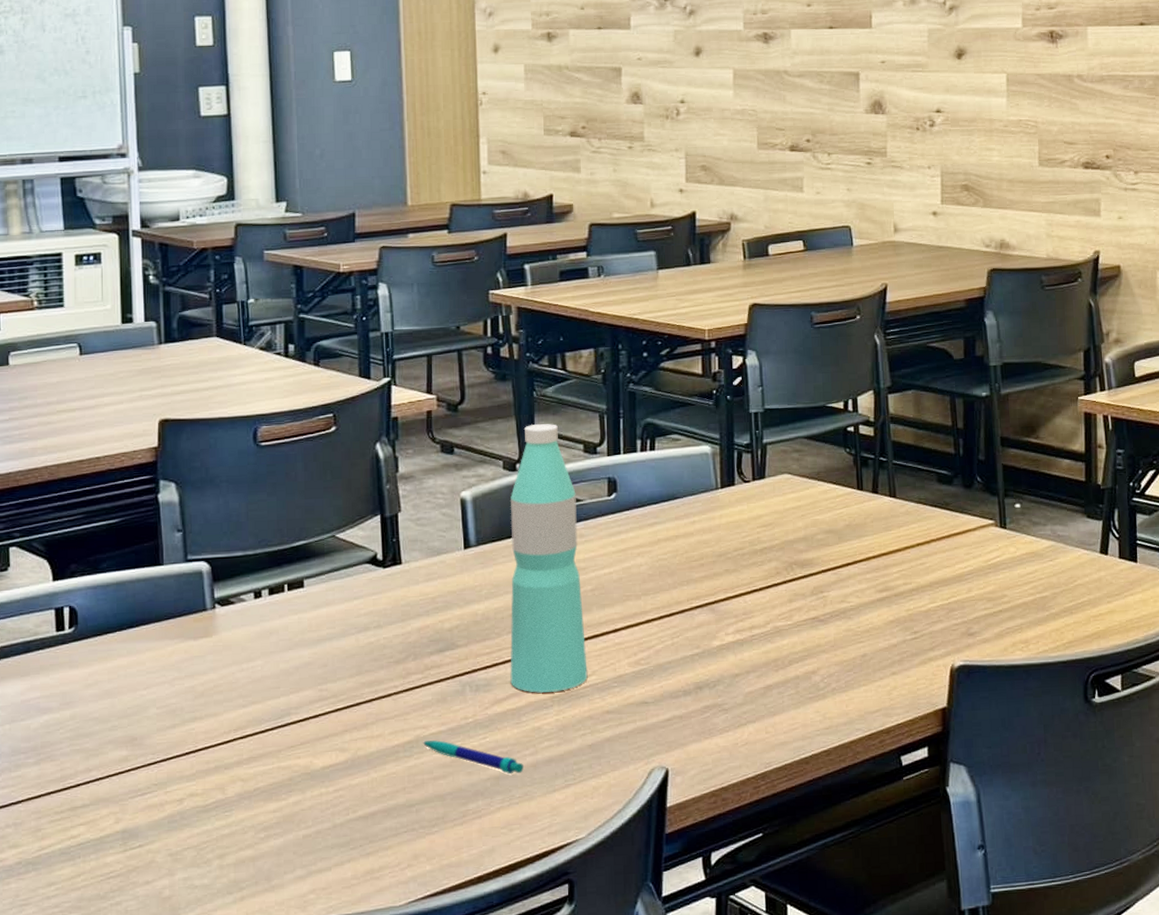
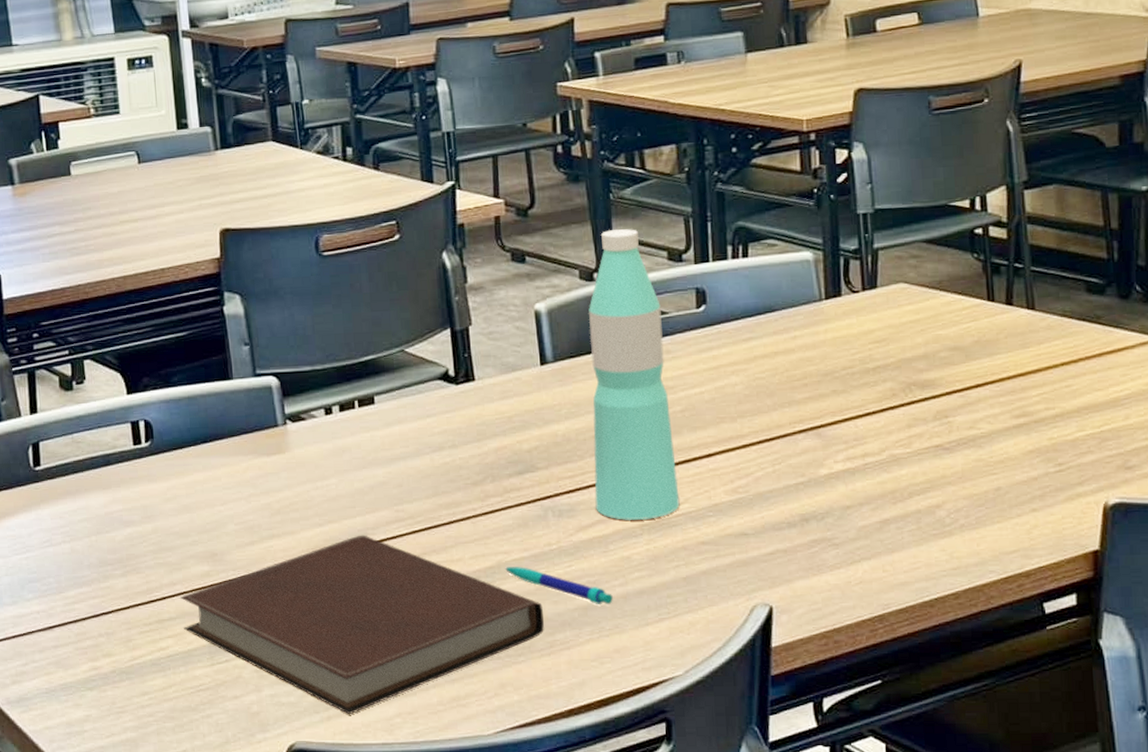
notebook: none [96,714,459,894] -> present [180,535,545,715]

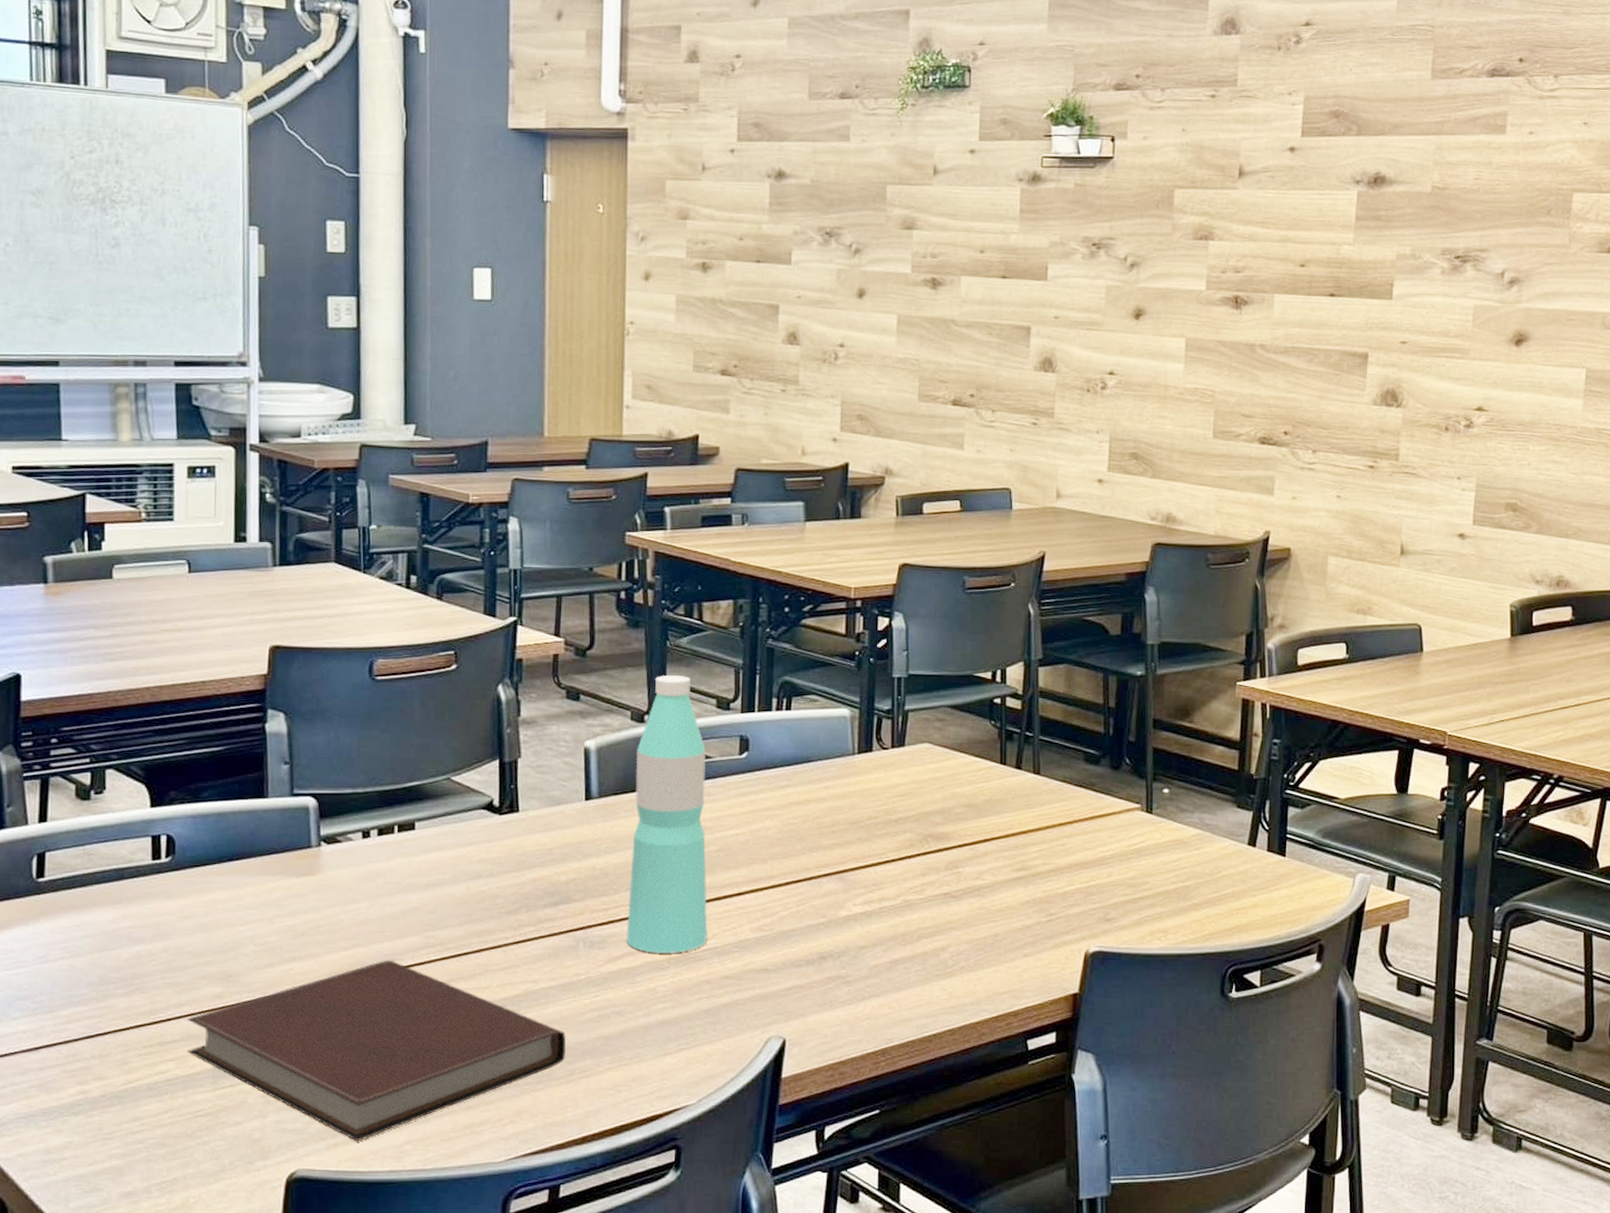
pen: present [504,567,613,605] -> none [531,996,635,1035]

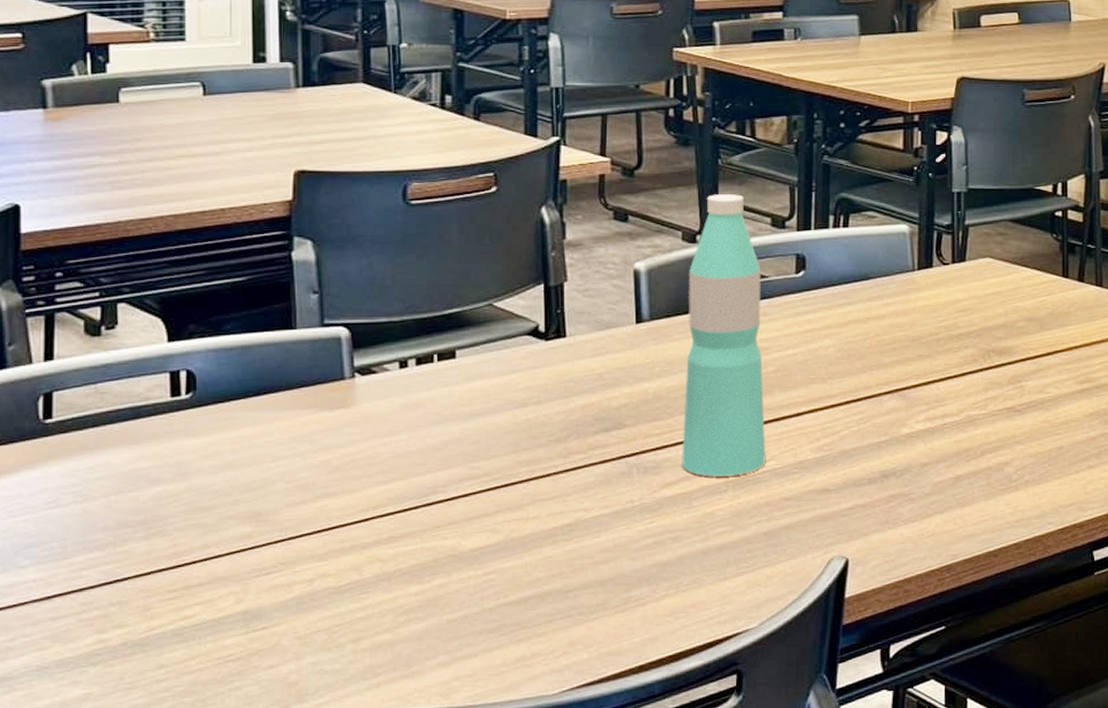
notebook: present [187,960,566,1142] -> none [214,492,621,681]

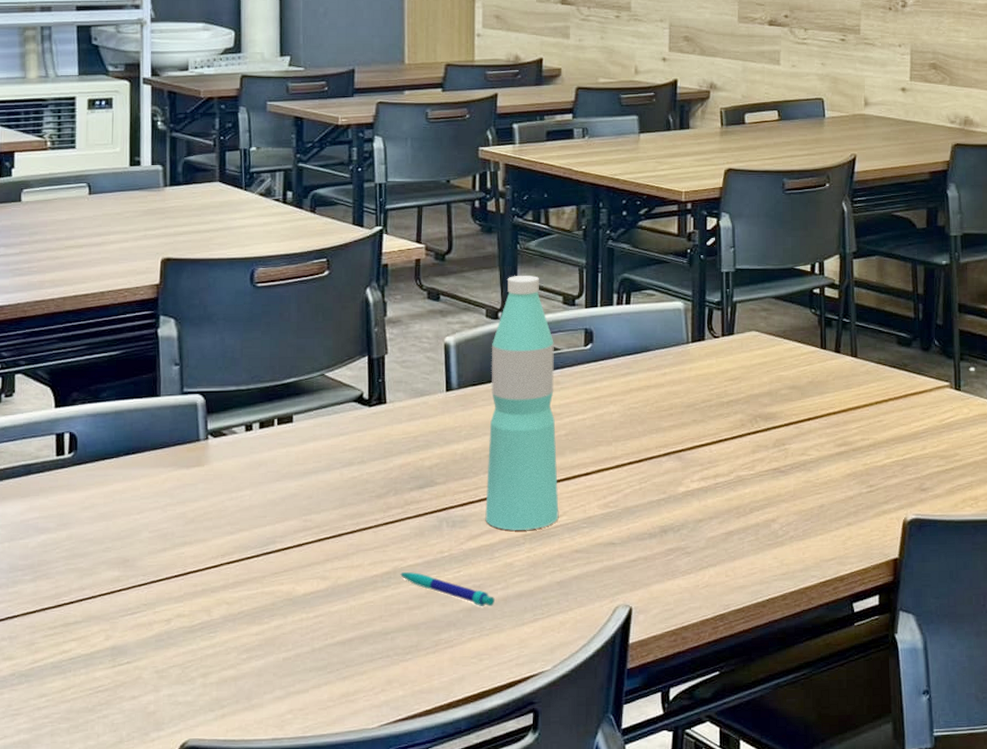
pen: none [583,524,693,561] -> present [399,572,495,607]

